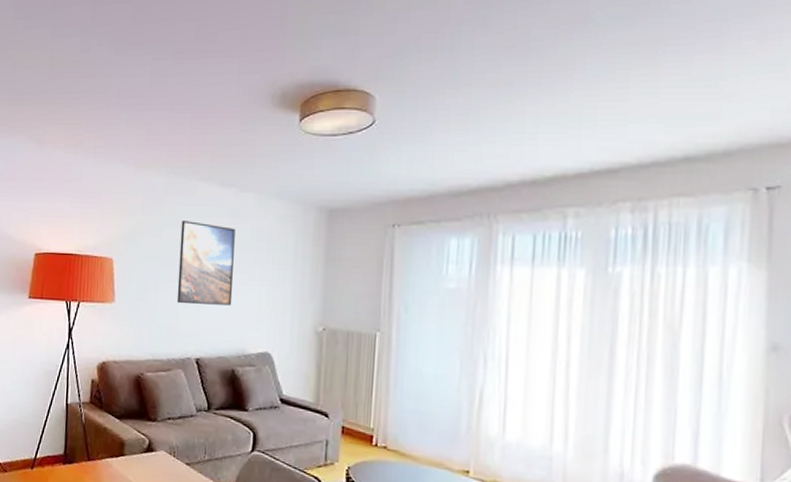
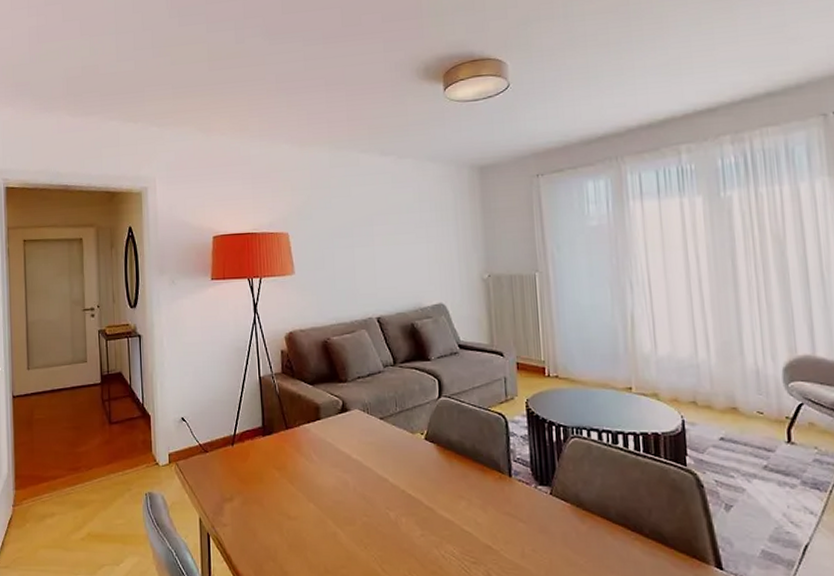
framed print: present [176,221,235,306] -> none [348,190,404,268]

